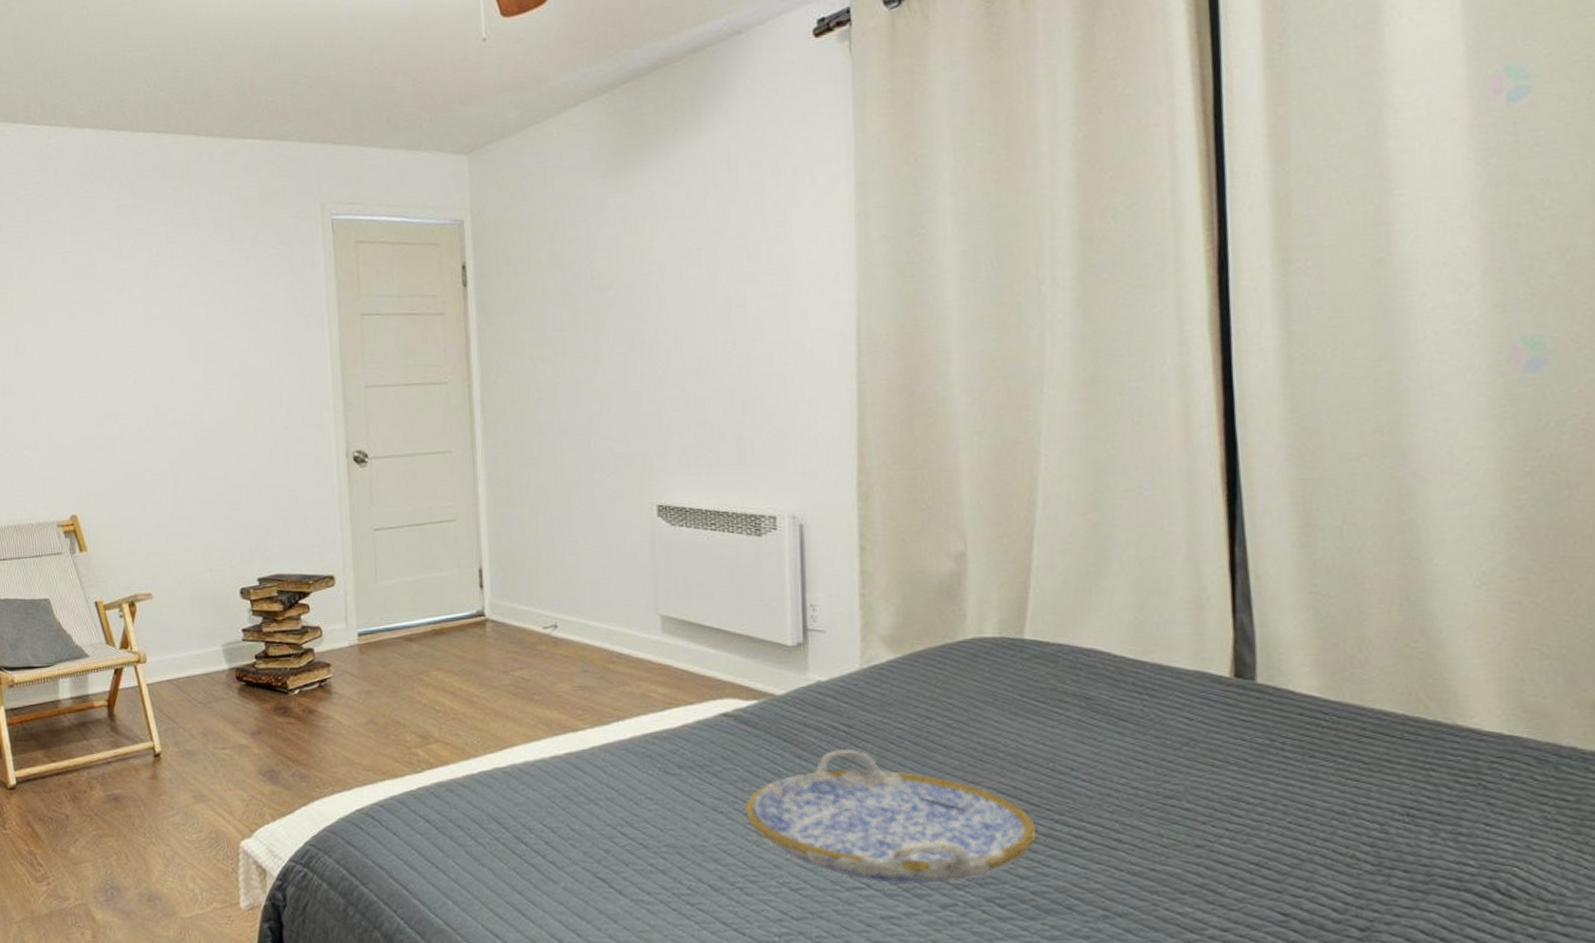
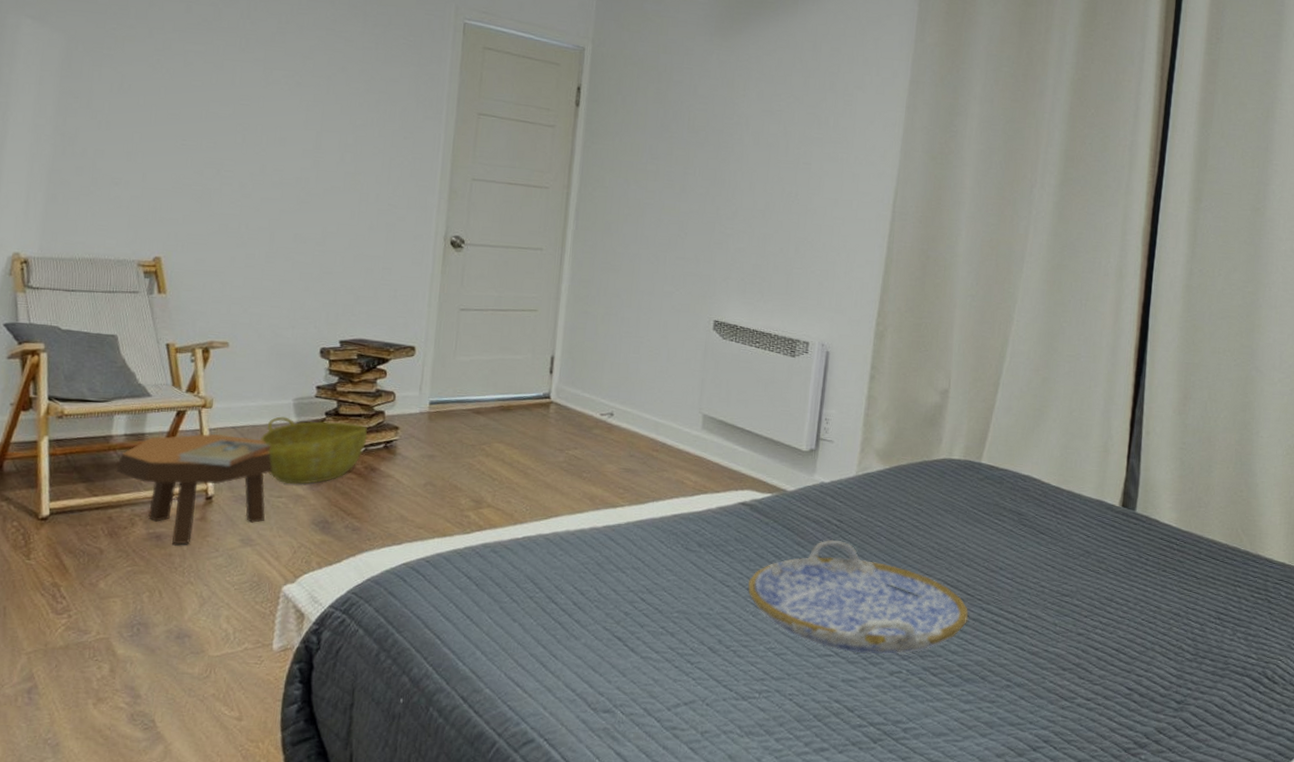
footstool: none [68,688,213,805] -> present [116,433,273,545]
book: none [122,694,208,722] -> present [177,440,271,467]
basket: none [196,664,301,734] -> present [260,416,368,484]

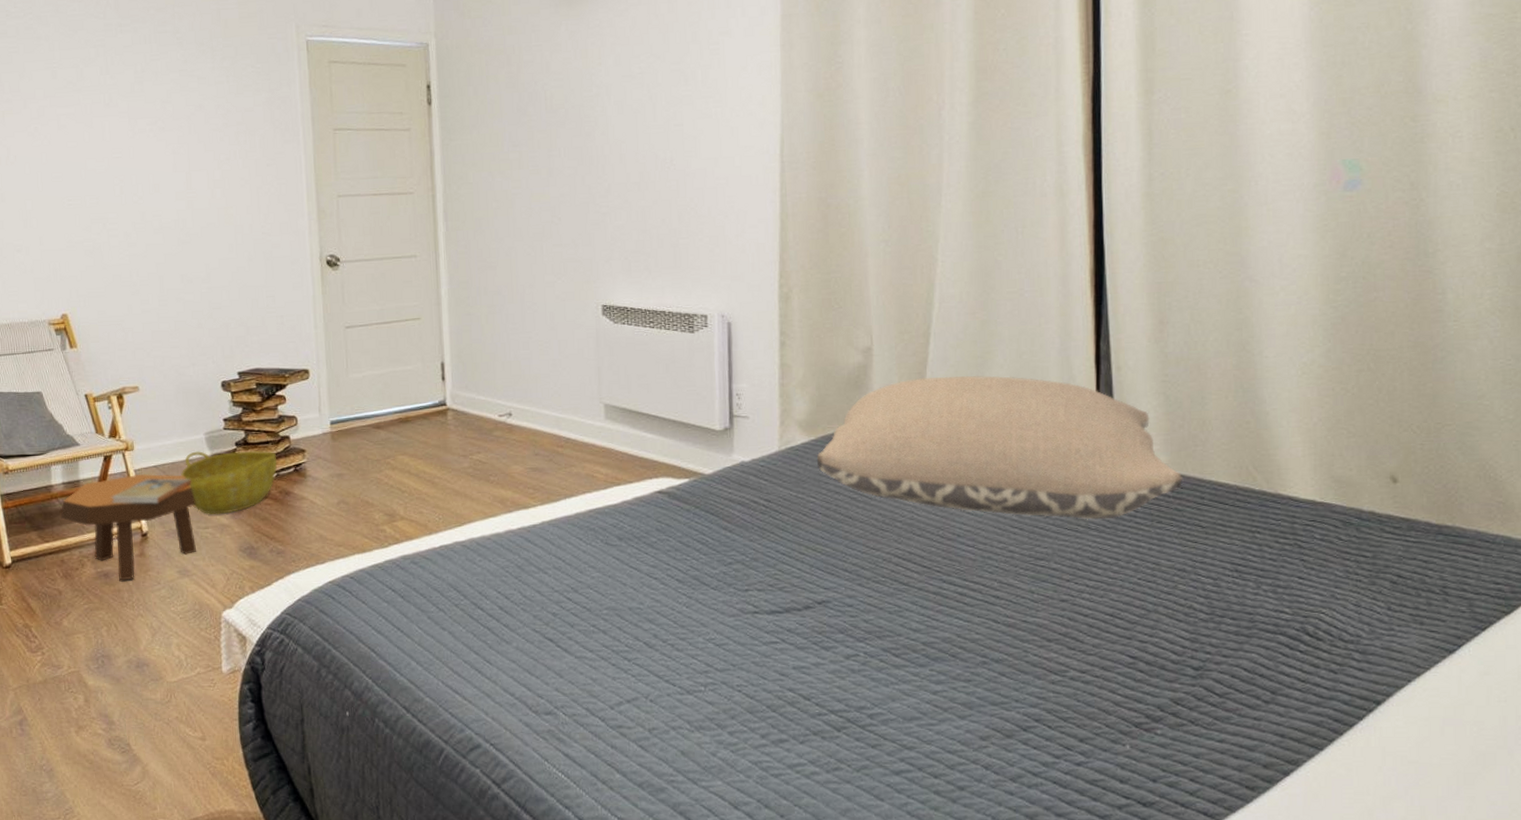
serving tray: present [747,539,969,655] -> none [676,520,928,639]
pillow: none [887,422,1187,565] -> present [816,375,1182,520]

